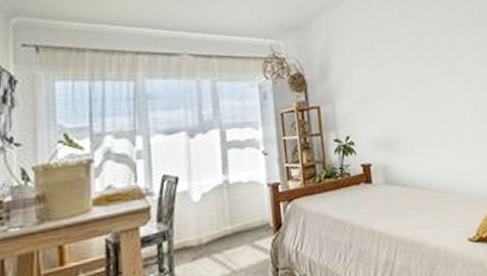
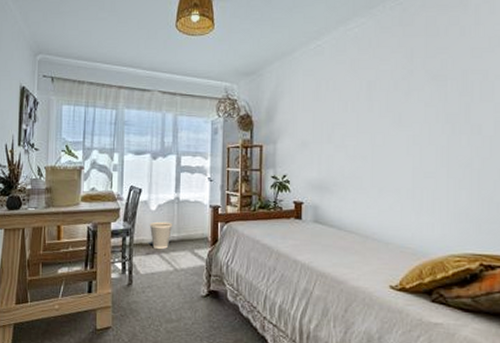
wastebasket: none [192,212,224,250] -> present [149,221,173,249]

